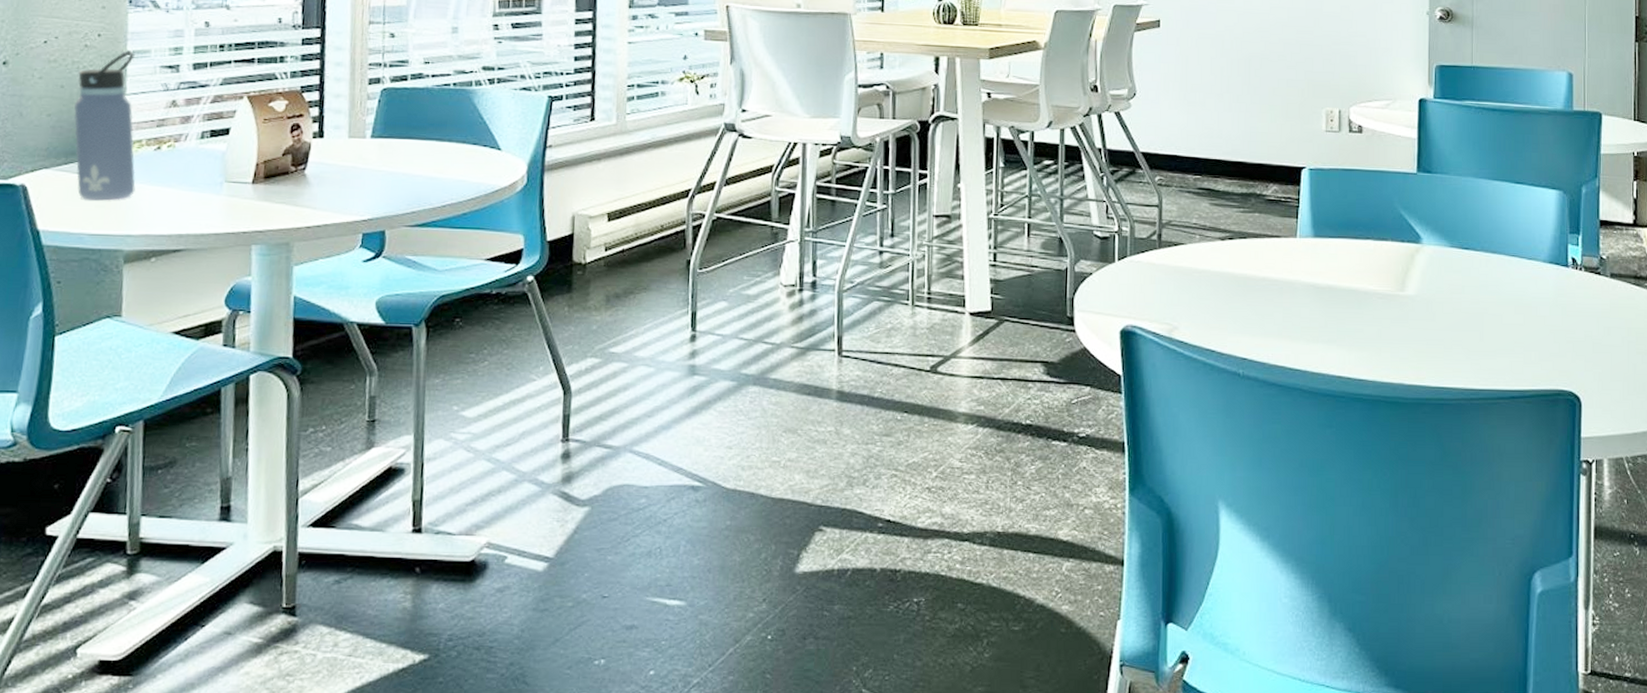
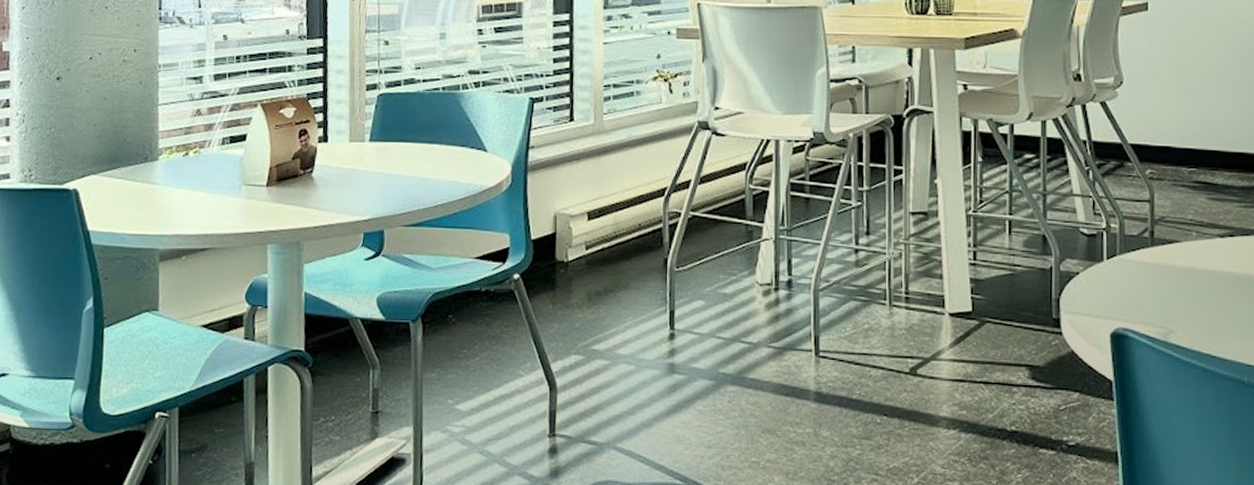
water bottle: present [74,50,136,201] -> none [115,64,168,204]

